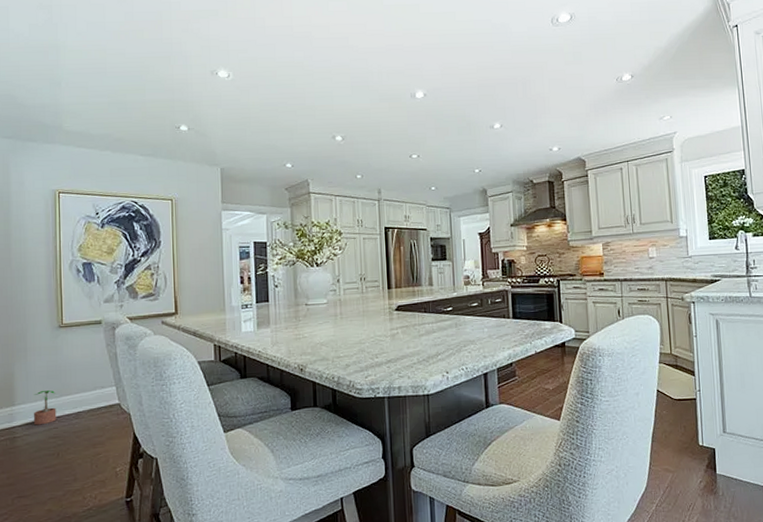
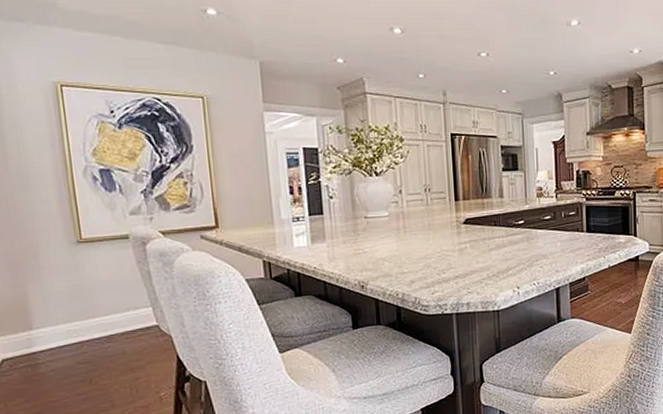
potted plant: present [34,390,57,426] -> none [54,312,85,351]

